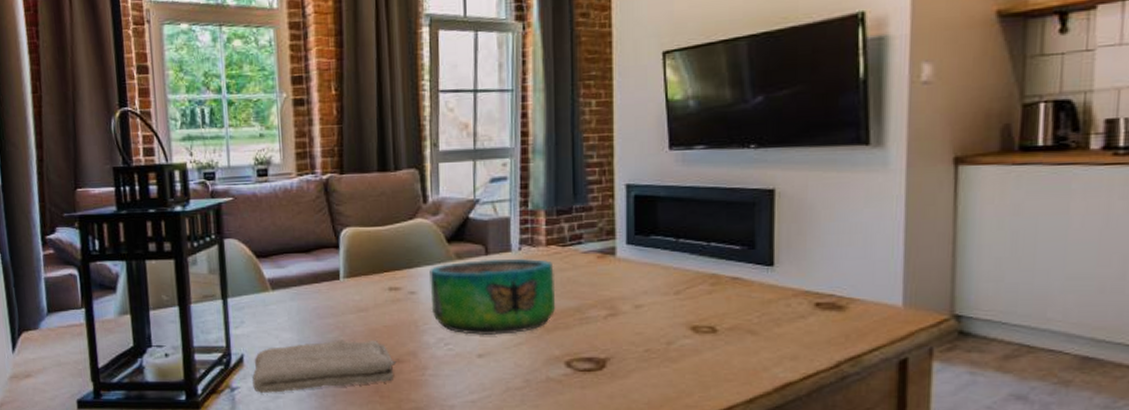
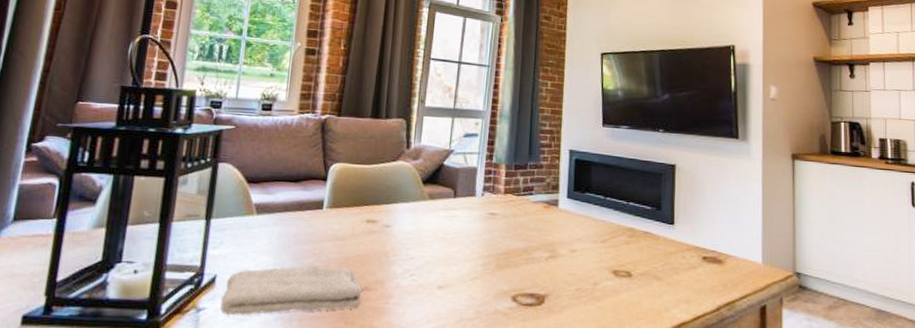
decorative bowl: present [429,258,556,336] -> none [402,201,509,269]

